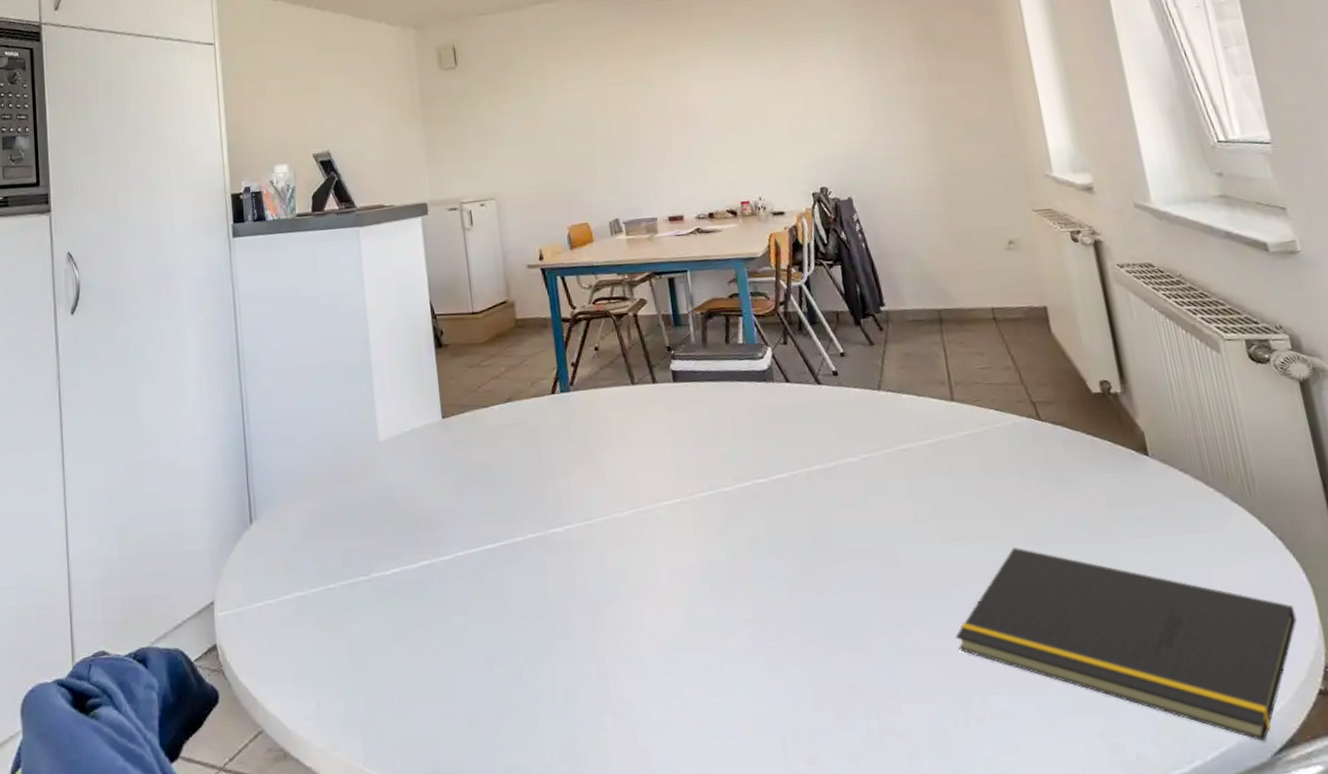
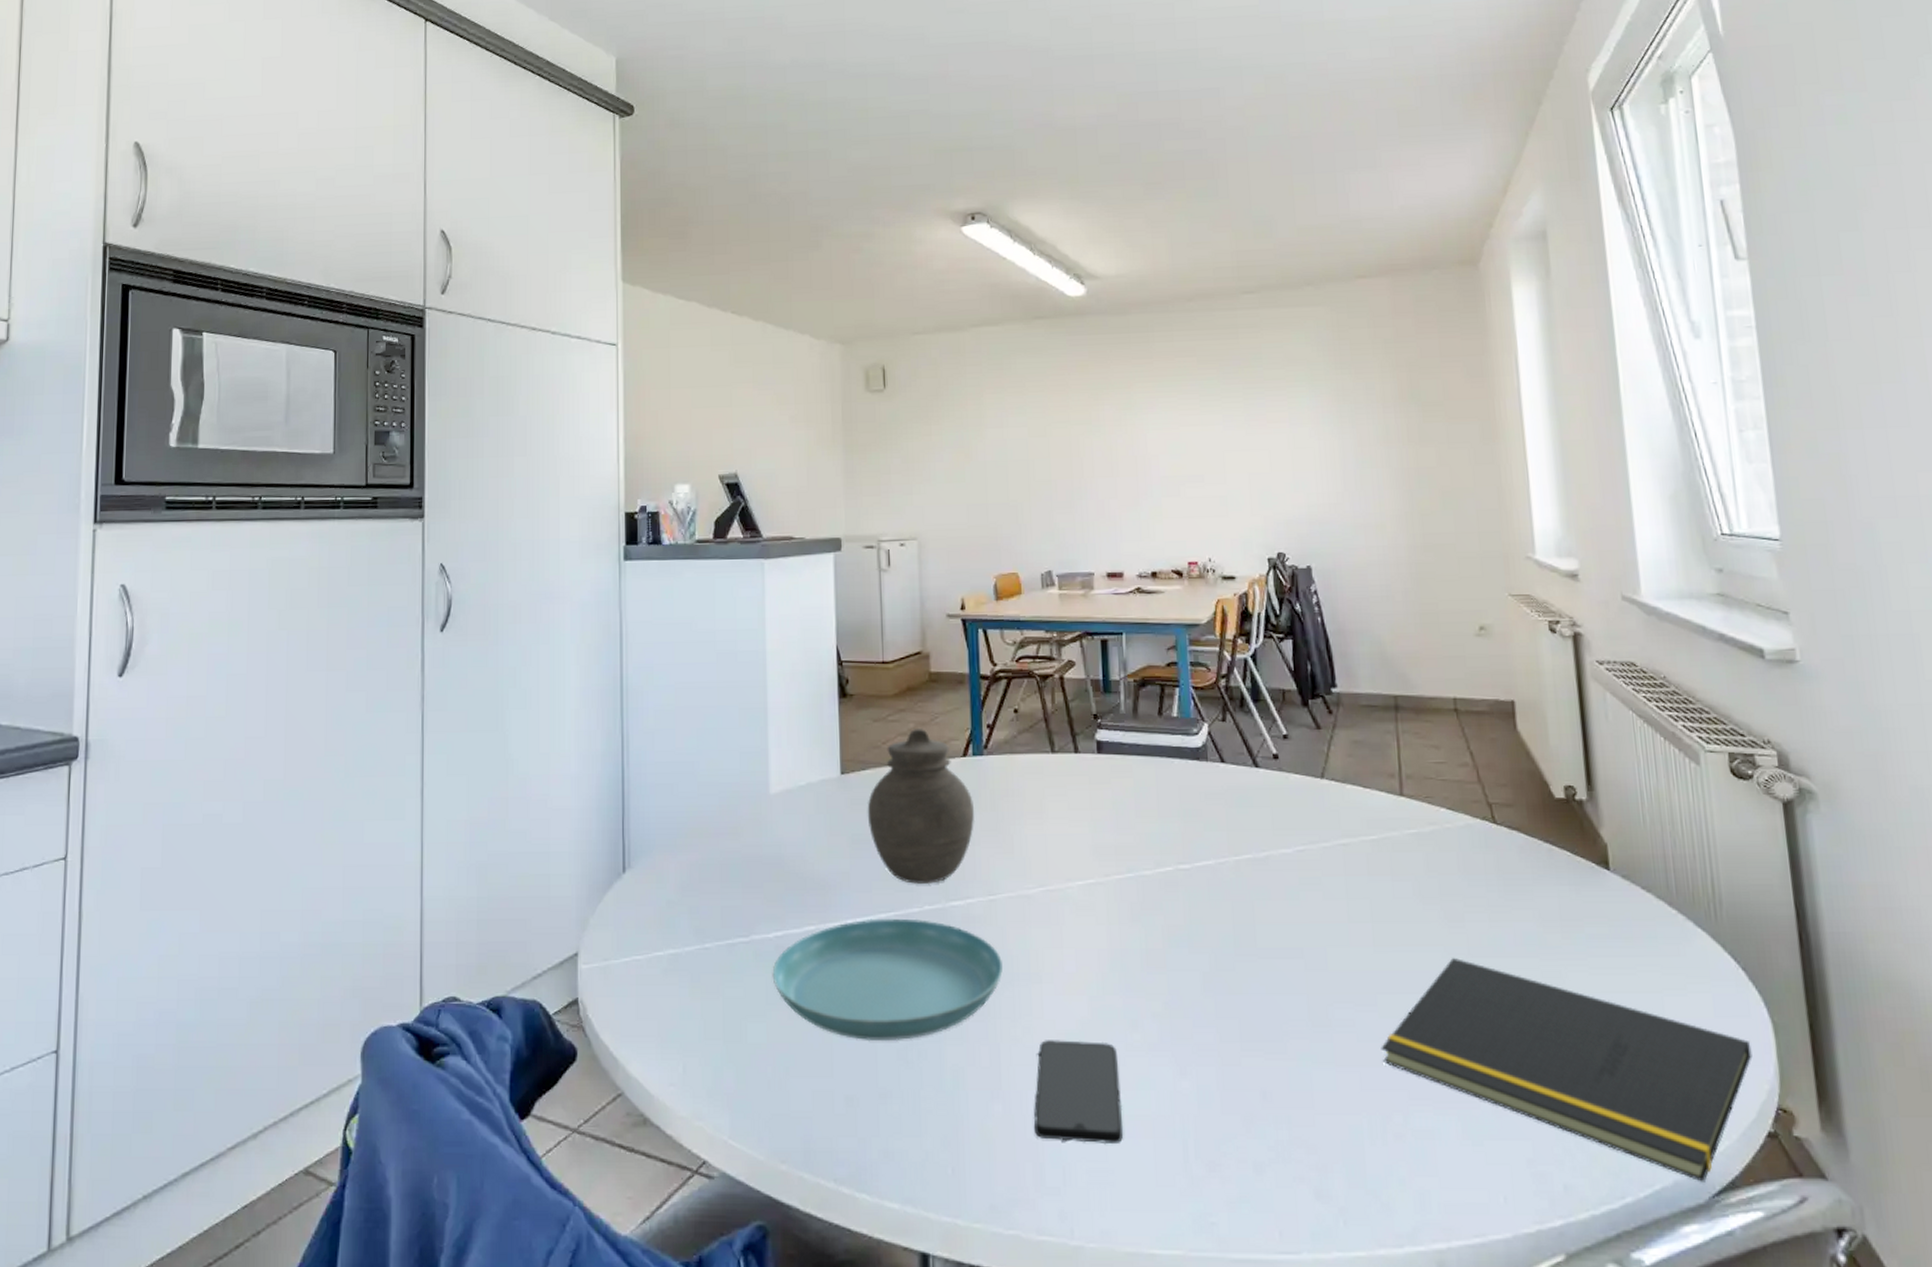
saucer: none [392,547,603,665] -> present [772,918,1003,1042]
jar: none [468,370,567,515] -> present [867,727,974,884]
smartphone: none [642,649,727,746] -> present [1033,1040,1124,1143]

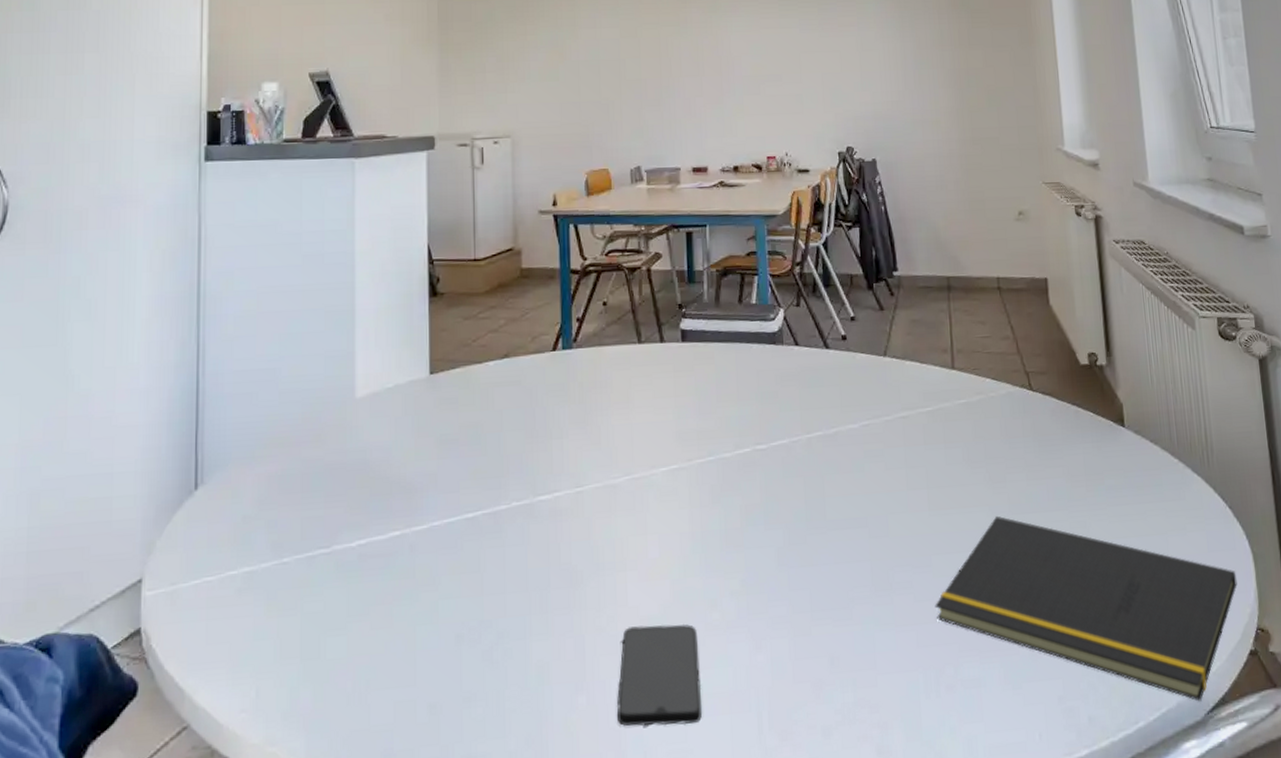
saucer: present [772,918,1003,1042] -> none [354,515,588,645]
jar: present [867,727,974,884] -> none [456,323,563,481]

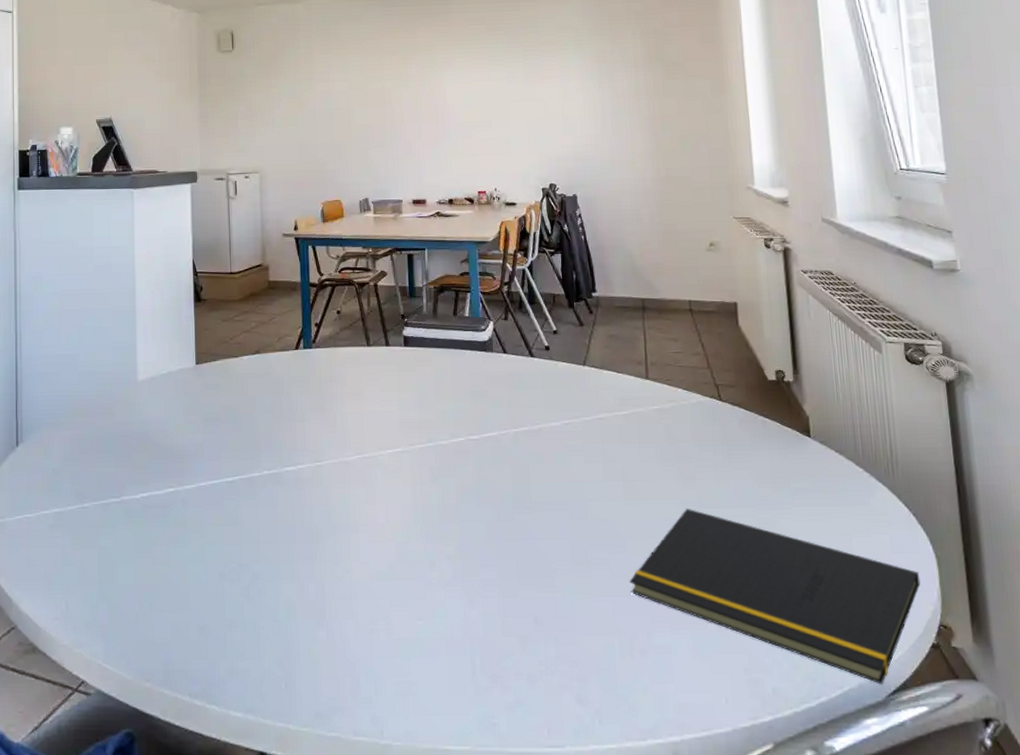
smartphone: present [616,623,703,726] -> none [351,578,424,661]

